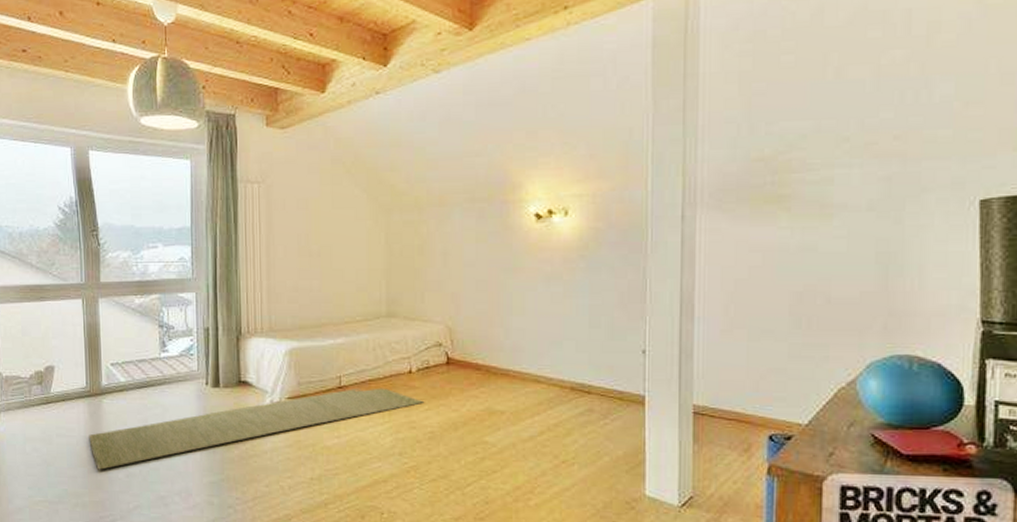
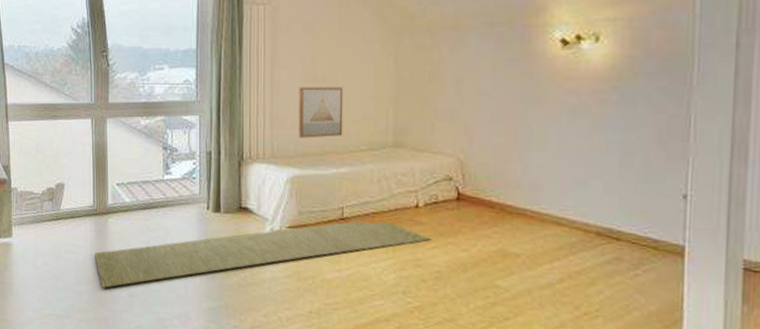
wall art: none [295,261,339,311] -> present [299,86,344,138]

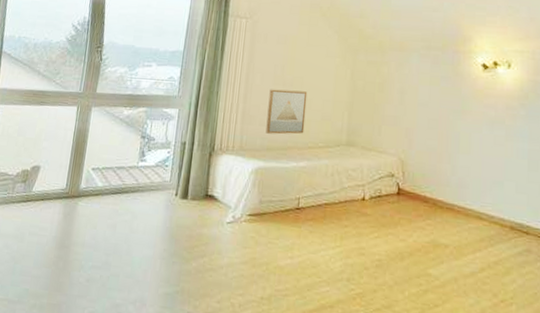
rug: present [95,220,432,288] -> none [58,210,375,272]

